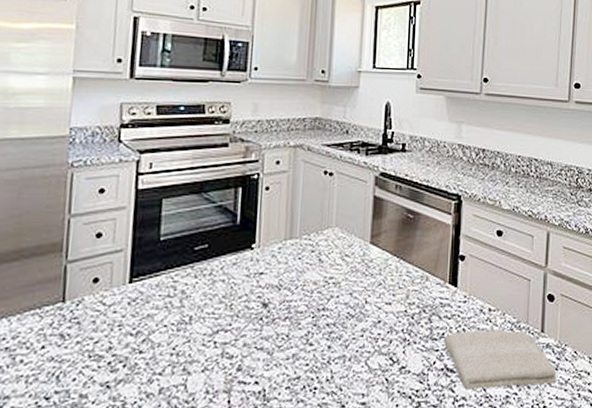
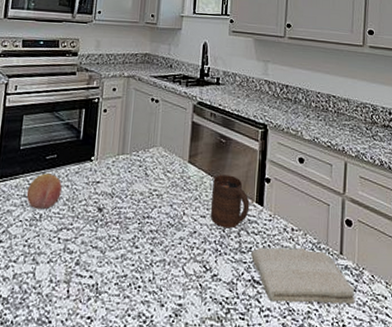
fruit: none [171,267,216,311] -> present [26,173,62,210]
cup: none [396,255,442,315] -> present [210,174,250,229]

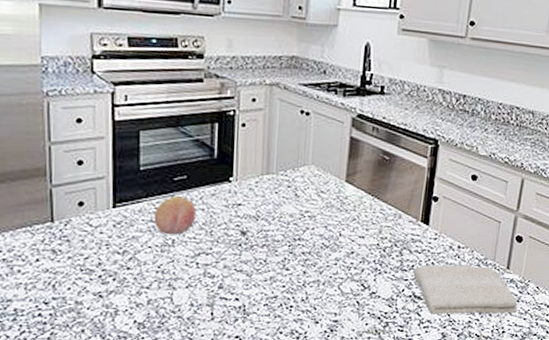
cup: present [210,174,250,229] -> none [369,194,414,248]

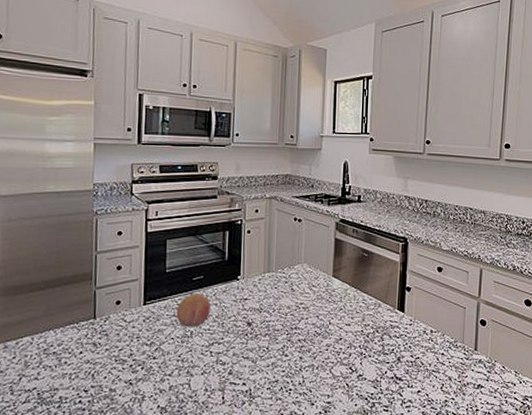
washcloth: present [413,263,519,314] -> none [394,346,488,395]

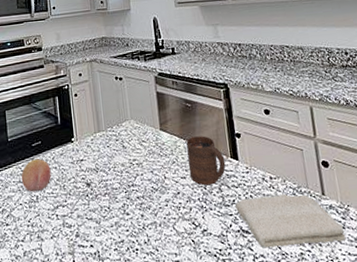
cup: none [354,286,392,334] -> present [186,136,226,186]
washcloth: none [394,346,488,395] -> present [235,193,346,248]

